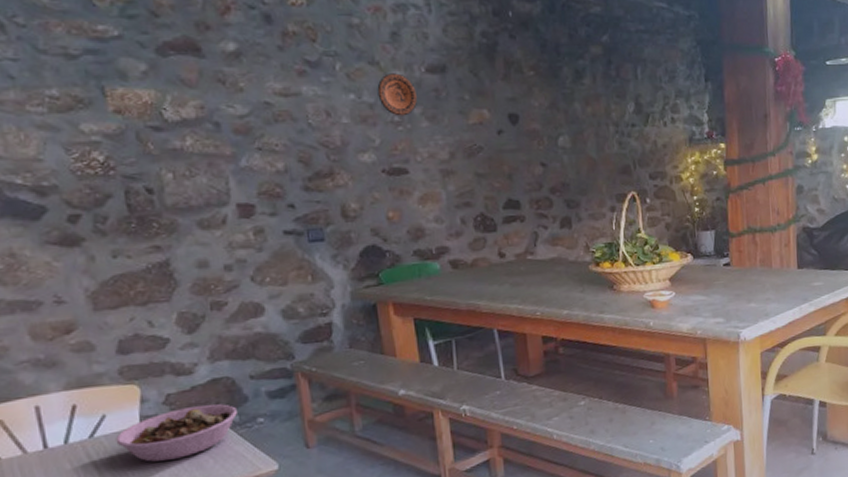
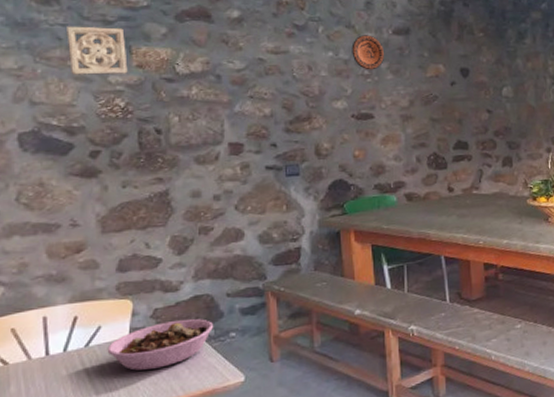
wall ornament: none [19,61,104,123] -> present [67,26,128,75]

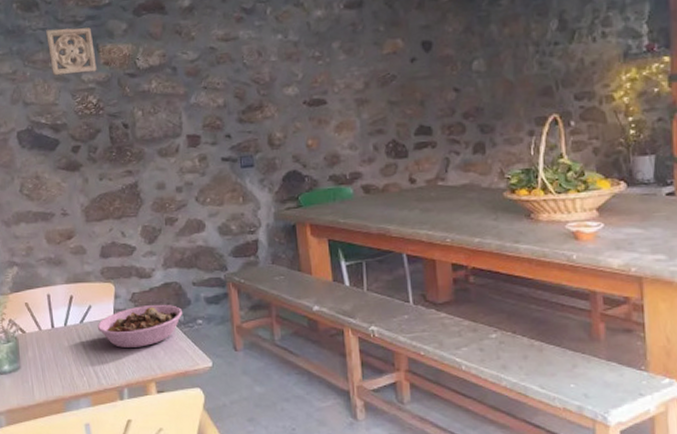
decorative plate: present [351,35,385,70] -> none [301,12,337,52]

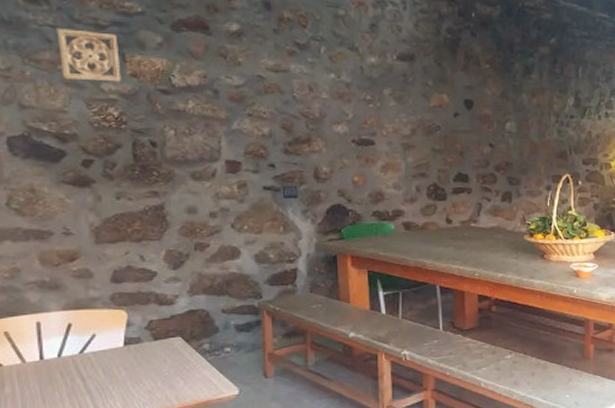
bowl: present [97,304,182,348] -> none [102,332,208,379]

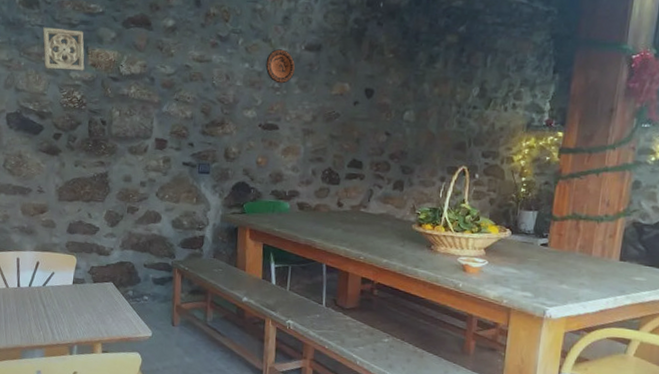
decorative plate: none [354,58,388,96] -> present [265,49,296,84]

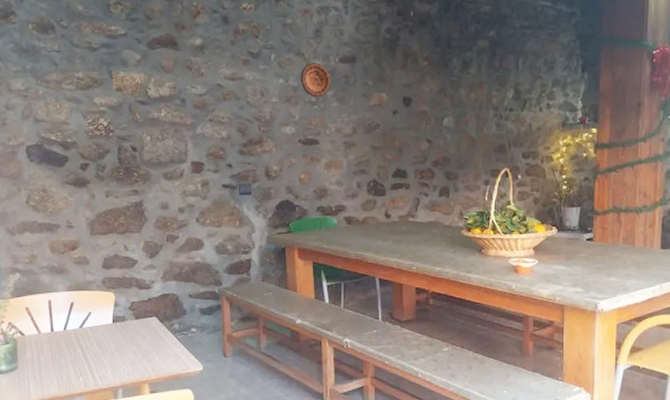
wall ornament: present [43,27,85,71] -> none [61,52,109,97]

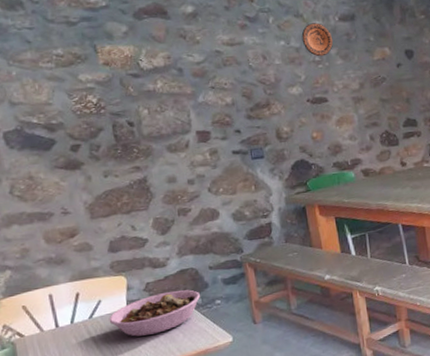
bowl: none [96,313,178,352] -> present [108,289,200,337]

